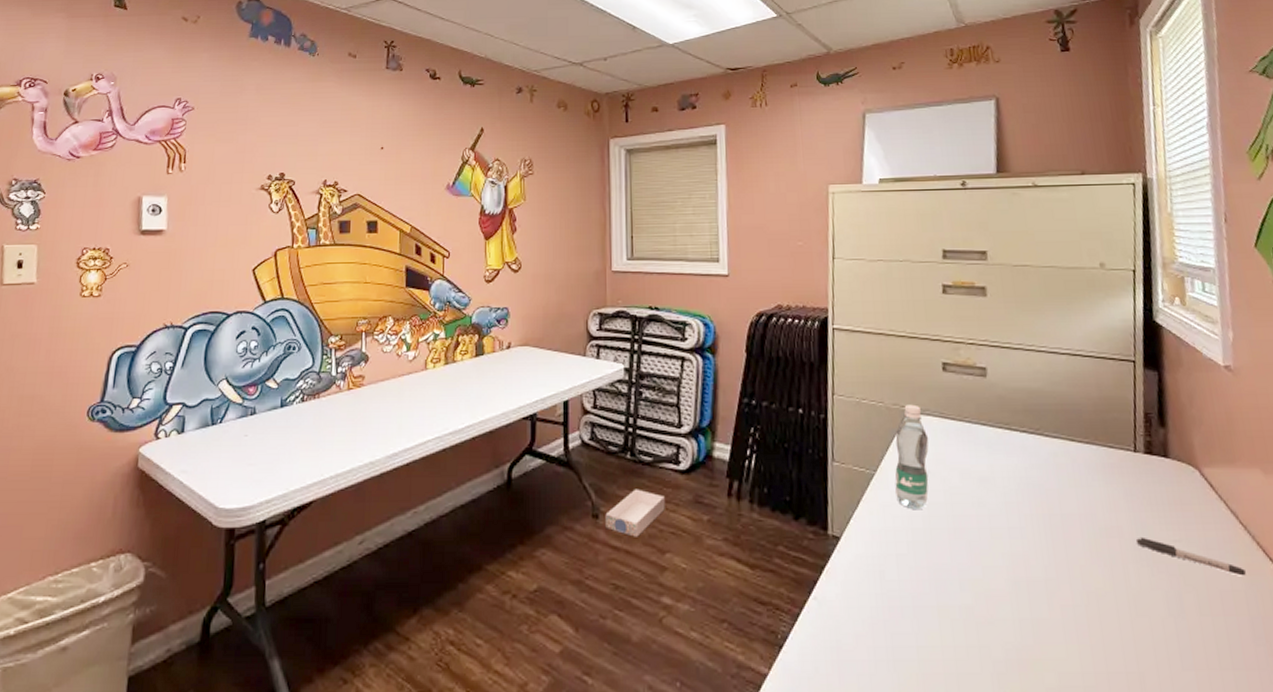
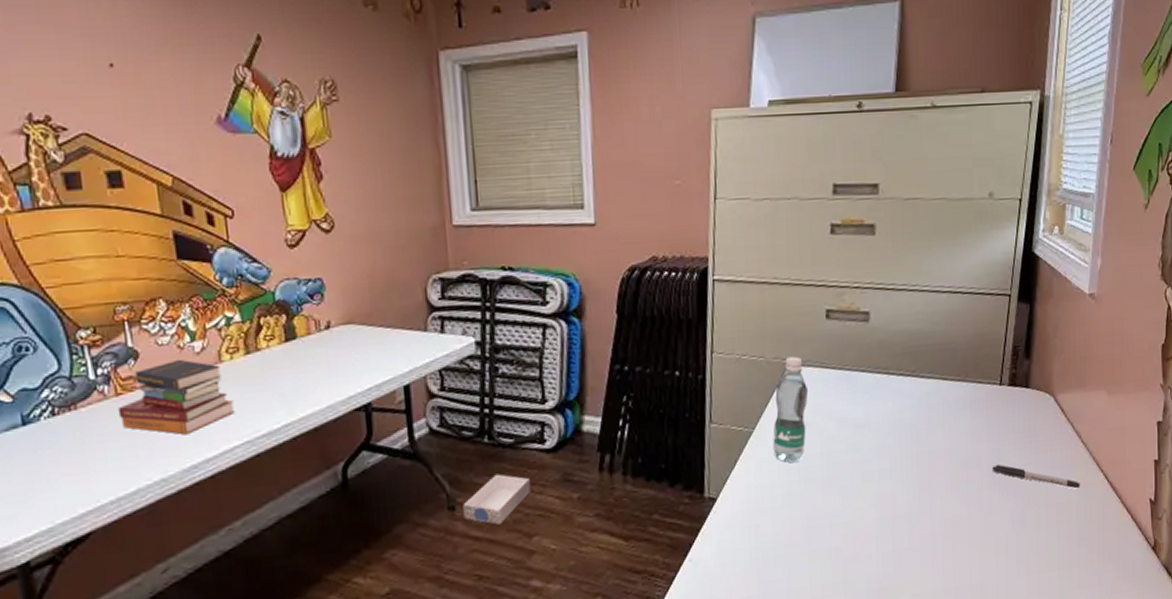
books: none [347,364,431,427] -> present [117,359,234,435]

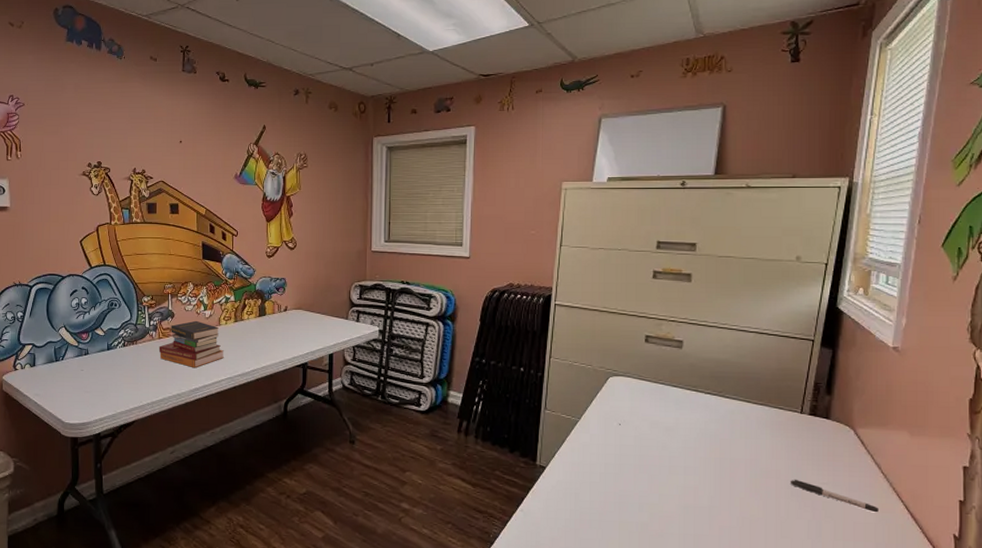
toy box: present [463,474,531,525] -> none [360,423,407,459]
bottle: present [773,356,809,463] -> none [595,368,627,450]

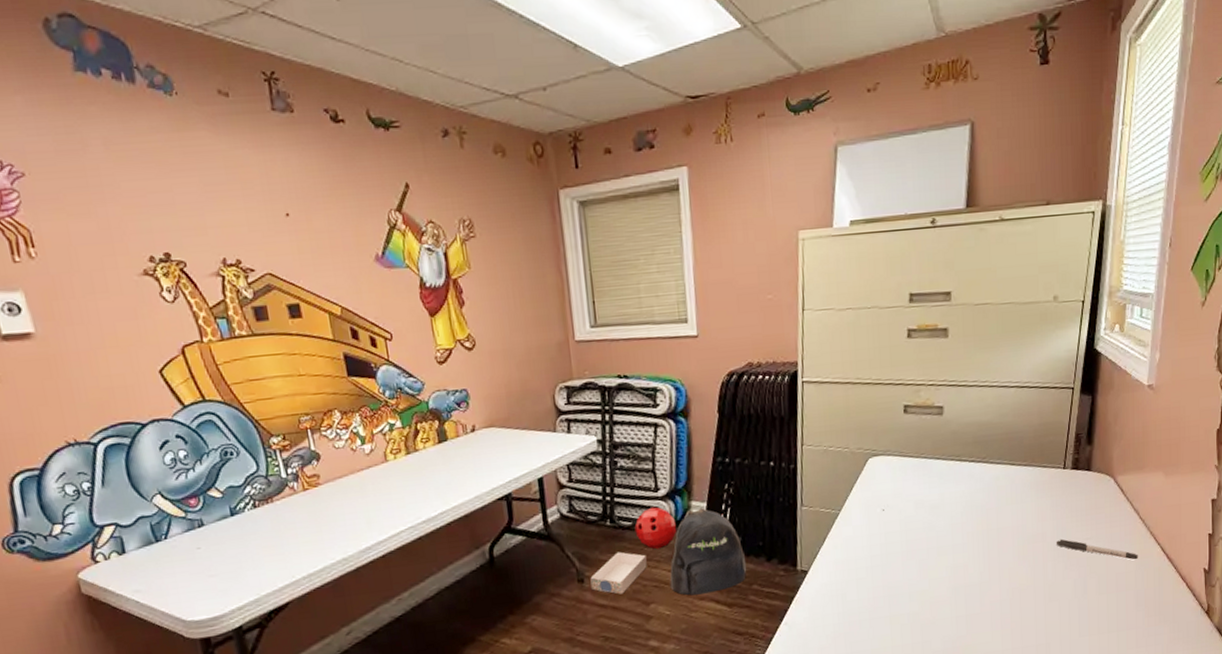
books: present [158,320,224,368] -> none [305,459,399,522]
toy box: none [360,423,407,459] -> present [590,551,647,595]
ball: none [401,391,436,427] -> present [634,507,677,550]
backpack: none [424,398,492,471] -> present [670,508,747,596]

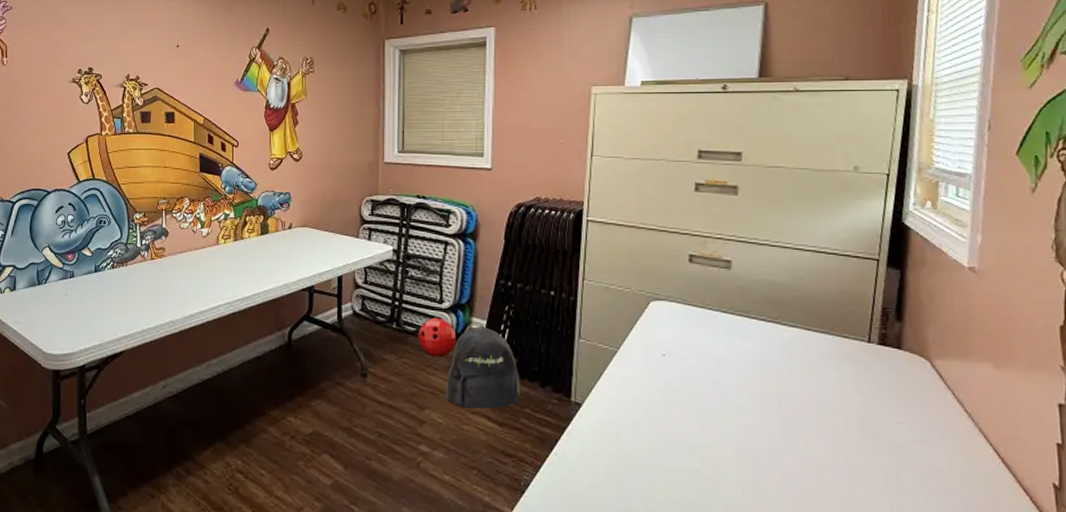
toy box: present [590,551,647,595] -> none [372,354,425,395]
marker: present [1056,538,1138,560] -> none [860,418,964,458]

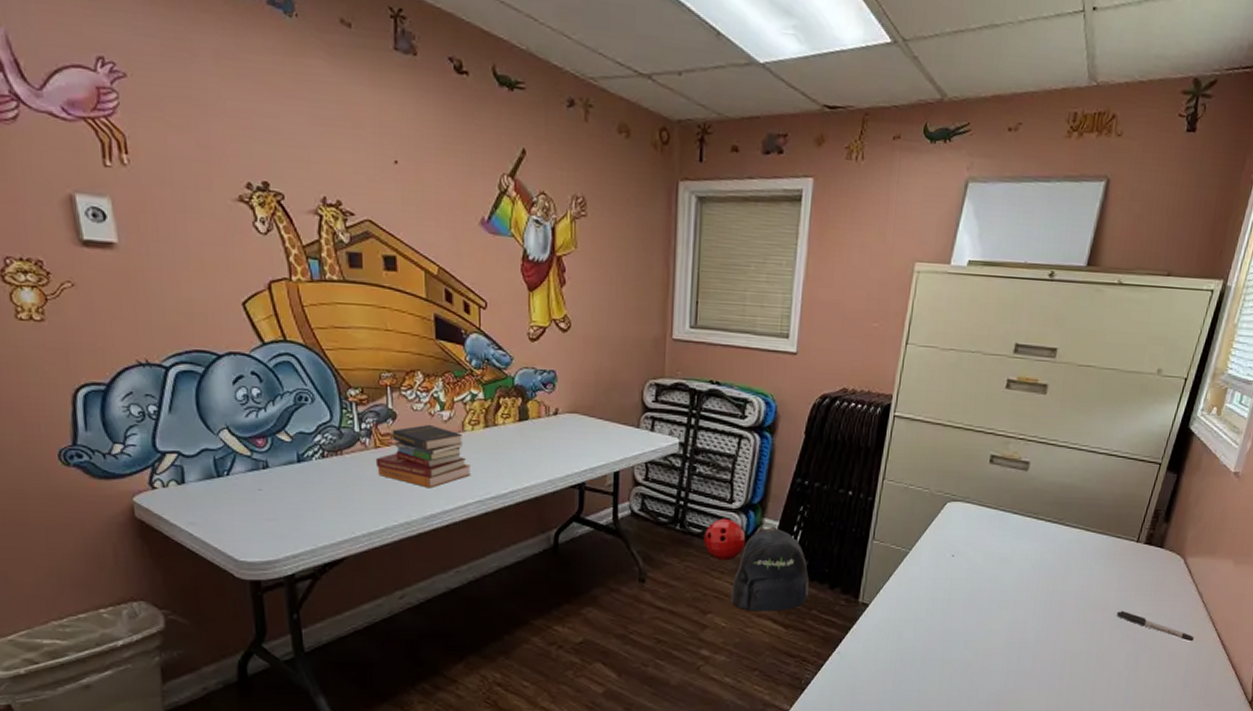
books: none [151,239,222,293] -> present [375,424,470,489]
marker: none [860,418,964,458] -> present [1116,610,1194,642]

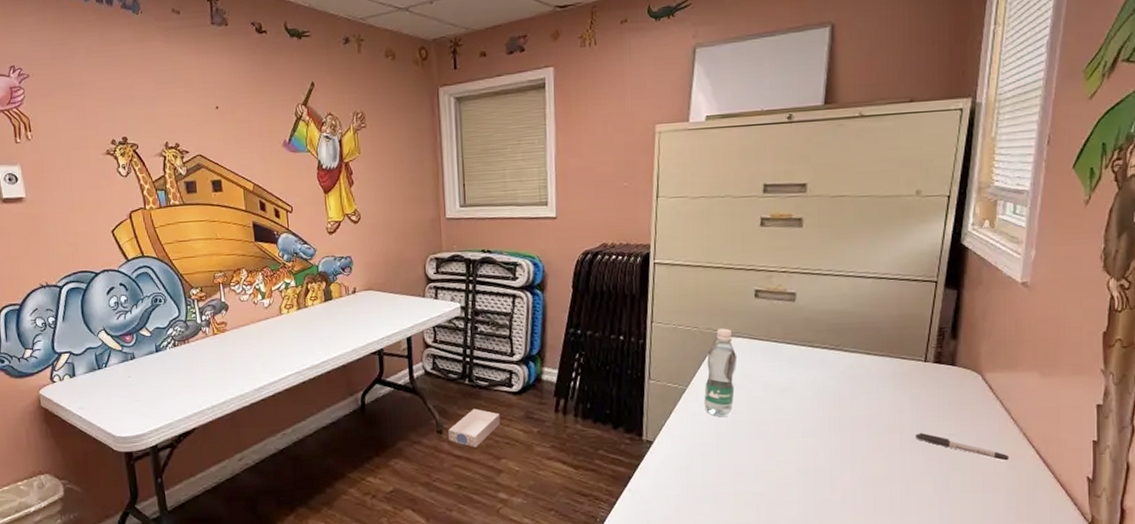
books: present [375,424,470,489] -> none [214,311,289,365]
toy box: none [651,557,711,599] -> present [448,408,500,447]
ball: present [703,518,746,561] -> none [490,370,529,409]
backpack: present [730,526,810,611] -> none [520,374,594,455]
bottle: none [924,492,964,584] -> present [704,328,738,418]

